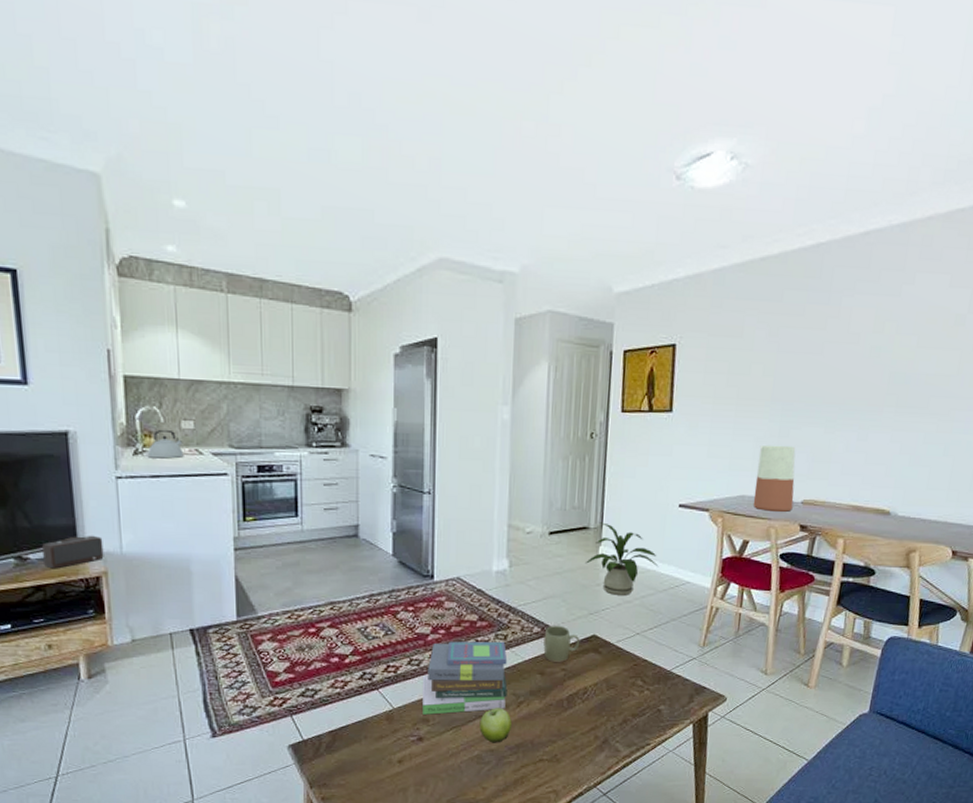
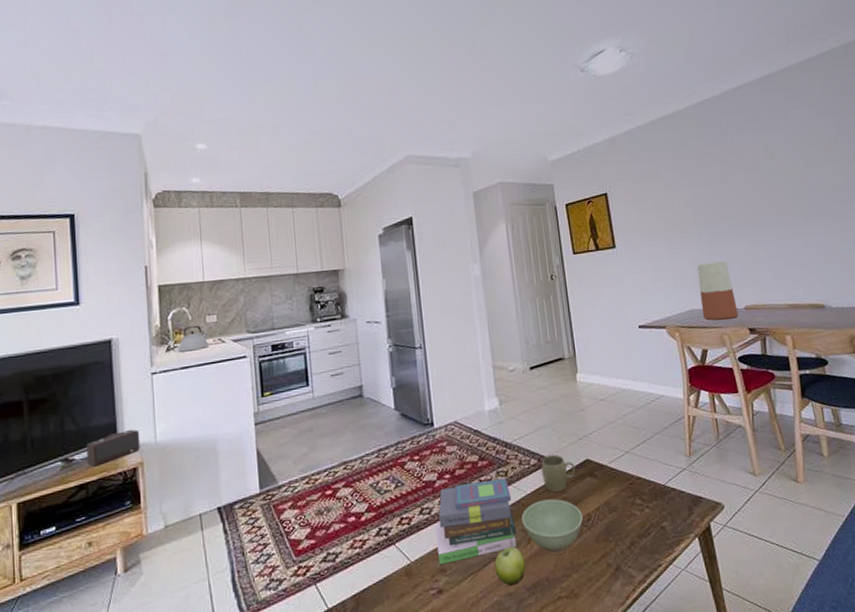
bowl: none [515,668,580,722] -> present [521,499,584,556]
house plant: present [586,522,659,595] -> none [567,351,633,418]

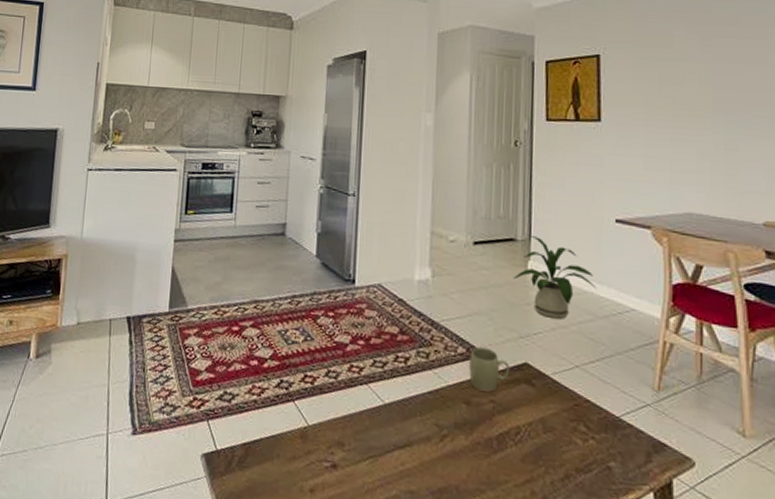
speaker: present [86,429,140,467] -> none [20,220,69,250]
kettle: present [178,325,209,352] -> none [114,128,144,155]
books: present [434,477,517,565] -> none [338,354,430,442]
fruit: present [494,546,526,586] -> none [398,439,434,484]
bowl: present [521,499,584,556] -> none [437,396,511,465]
house plant: none [567,351,633,418] -> present [514,234,597,319]
vase: present [696,261,738,321] -> none [703,158,753,235]

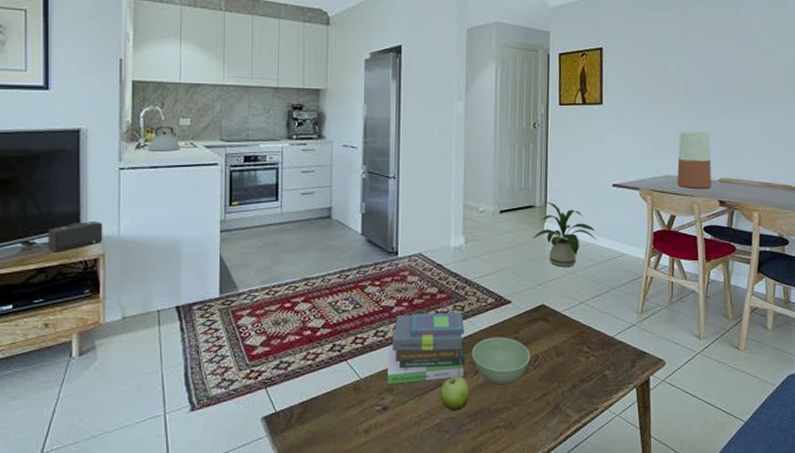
speaker: none [20,220,69,250] -> present [48,220,103,252]
kettle: none [114,128,144,155] -> present [148,126,180,152]
books: none [338,354,430,442] -> present [386,312,465,384]
fruit: none [398,439,434,484] -> present [440,376,470,411]
bowl: none [437,396,511,465] -> present [472,337,531,389]
mug: present [469,346,510,392] -> none [497,296,530,331]
vase: none [703,158,753,235] -> present [677,131,712,189]

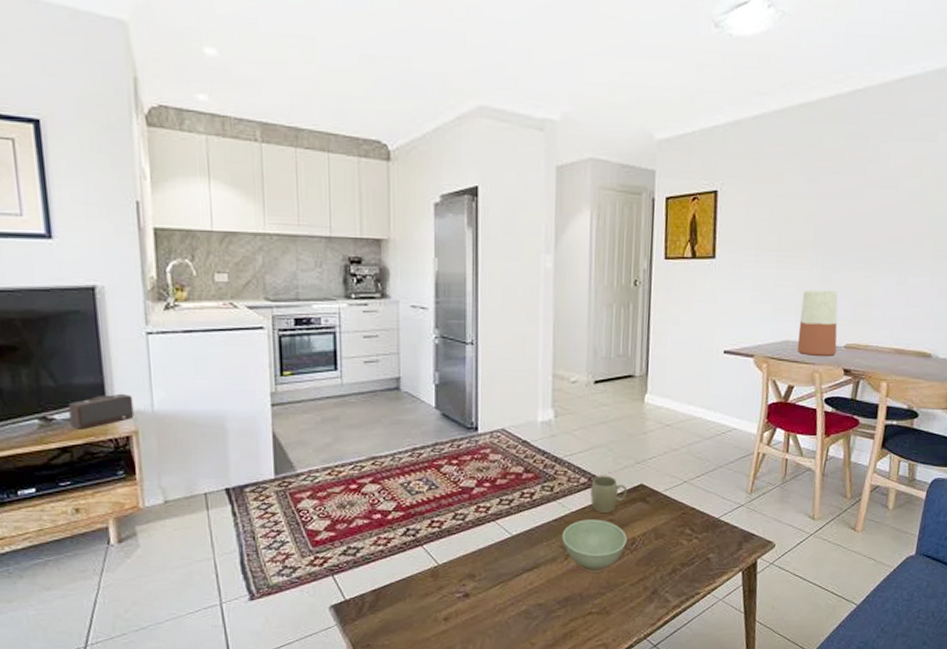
kettle: present [148,126,180,152] -> none [179,282,218,313]
books: present [386,312,465,384] -> none [467,493,555,570]
fruit: present [440,376,470,411] -> none [527,561,559,597]
mug: none [497,296,530,331] -> present [590,475,628,513]
house plant: present [533,201,598,267] -> none [632,370,705,443]

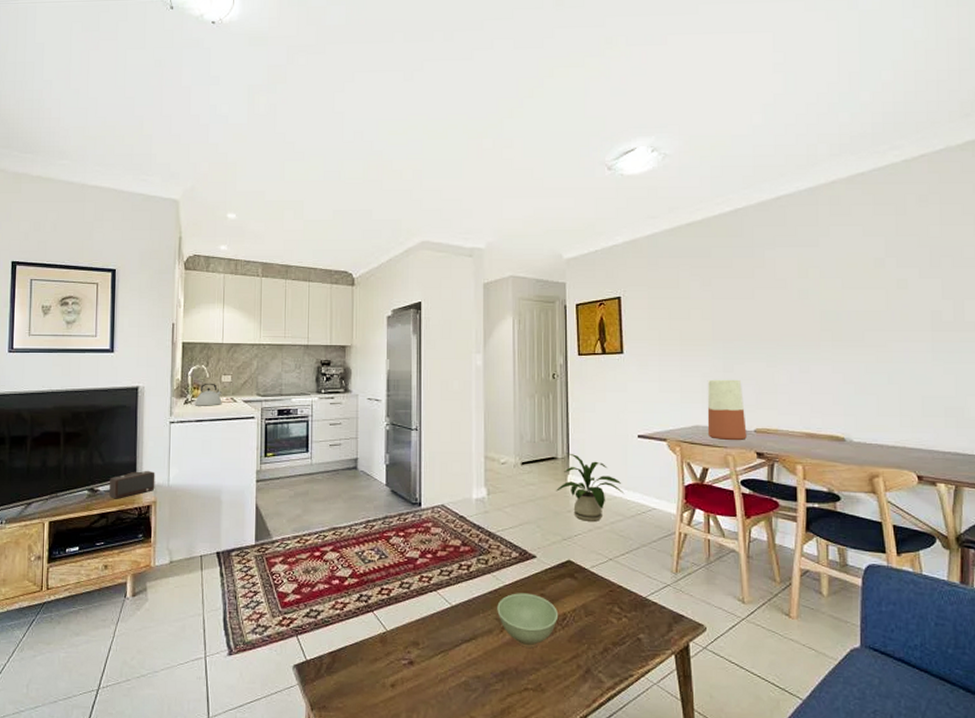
kettle: none [179,282,218,313] -> present [194,383,222,406]
mug: present [590,475,628,513] -> none [522,550,556,587]
house plant: none [632,370,705,443] -> present [556,453,625,521]

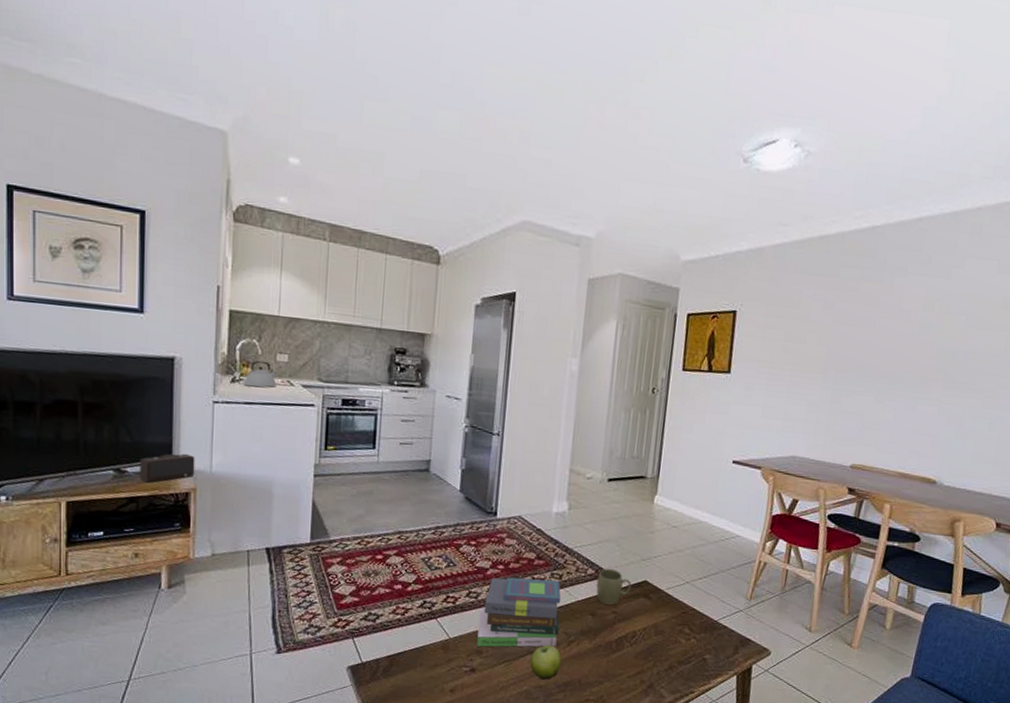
books: none [412,565,491,638] -> present [477,577,561,647]
fruit: none [466,632,496,670] -> present [530,645,561,680]
bowl: present [497,593,559,649] -> none [566,609,629,663]
mug: none [522,550,556,587] -> present [596,568,632,605]
house plant: present [556,453,625,521] -> none [641,472,711,545]
vase: present [707,379,747,440] -> none [803,409,847,475]

